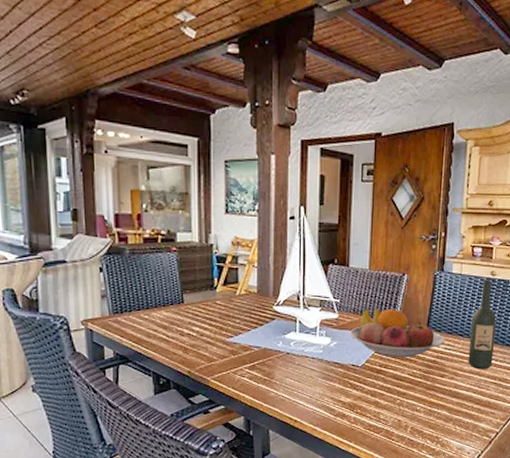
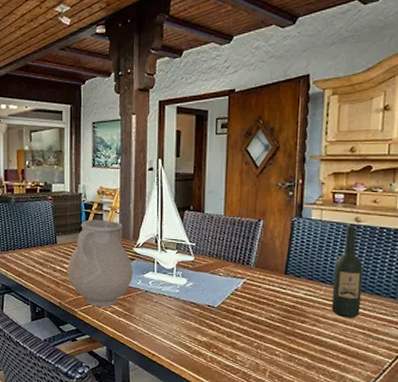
vase: none [197,274,273,374] -> present [68,219,133,308]
fruit bowl: present [350,309,445,358] -> none [206,253,305,302]

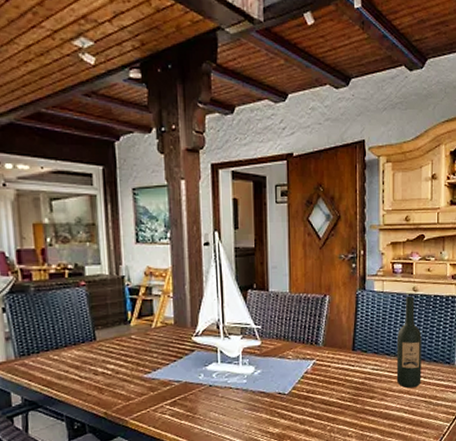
vase: present [68,219,133,308] -> none [112,306,193,412]

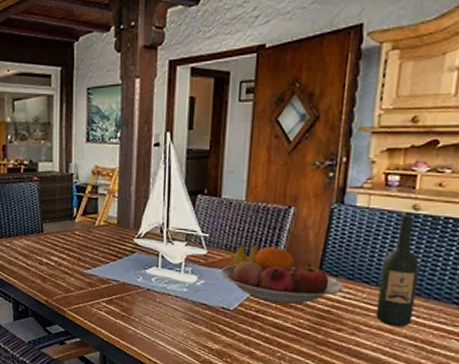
fruit bowl: none [274,332,372,383] -> present [220,246,344,305]

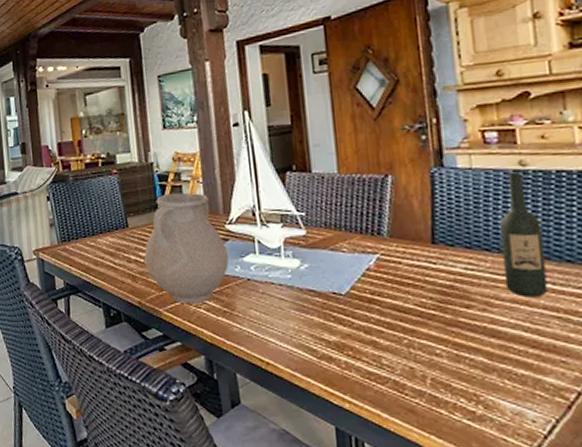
vase: none [56,204,133,307] -> present [144,192,229,304]
fruit bowl: present [220,246,344,305] -> none [324,220,463,283]

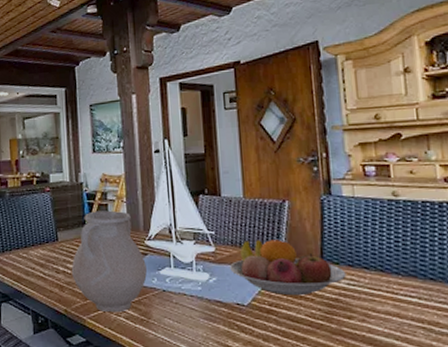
fruit bowl: none [324,220,463,283] -> present [230,240,347,296]
wine bottle: present [500,172,548,298] -> none [376,201,415,310]

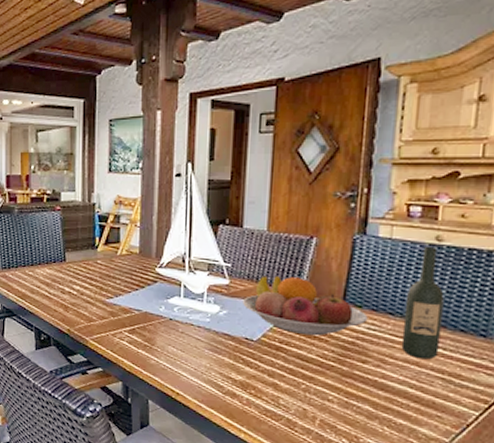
vase: present [72,210,147,313] -> none [78,234,155,337]
wine bottle: none [376,201,415,310] -> present [401,246,444,360]

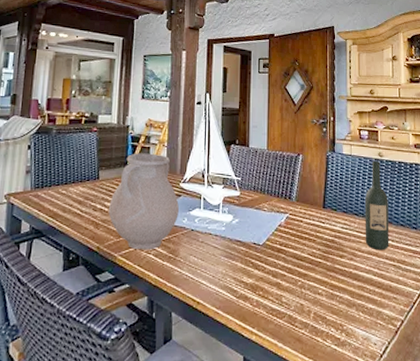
vase: none [78,234,155,337] -> present [109,153,179,250]
fruit bowl: present [243,276,368,336] -> none [251,187,341,237]

